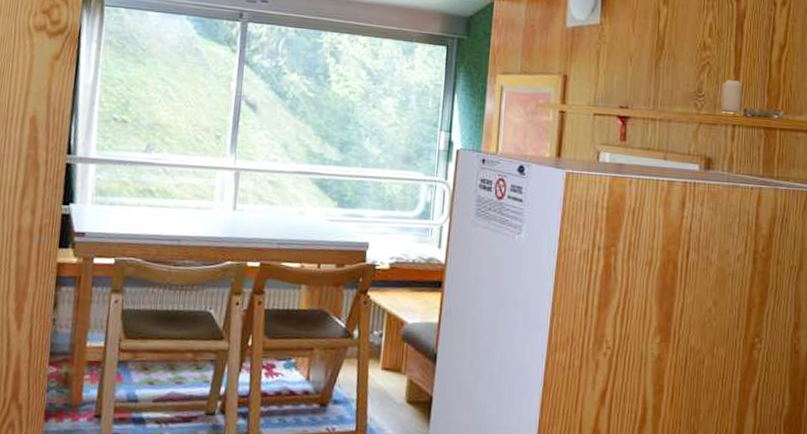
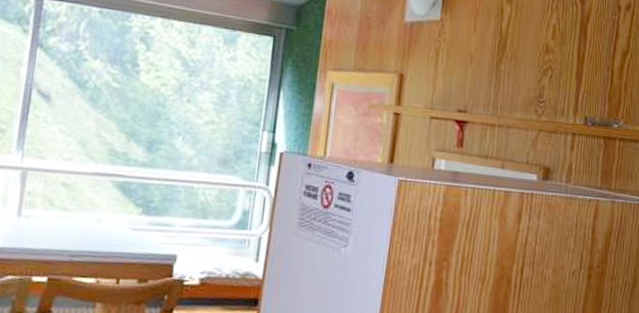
candle: present [720,79,742,113] -> none [561,85,584,121]

